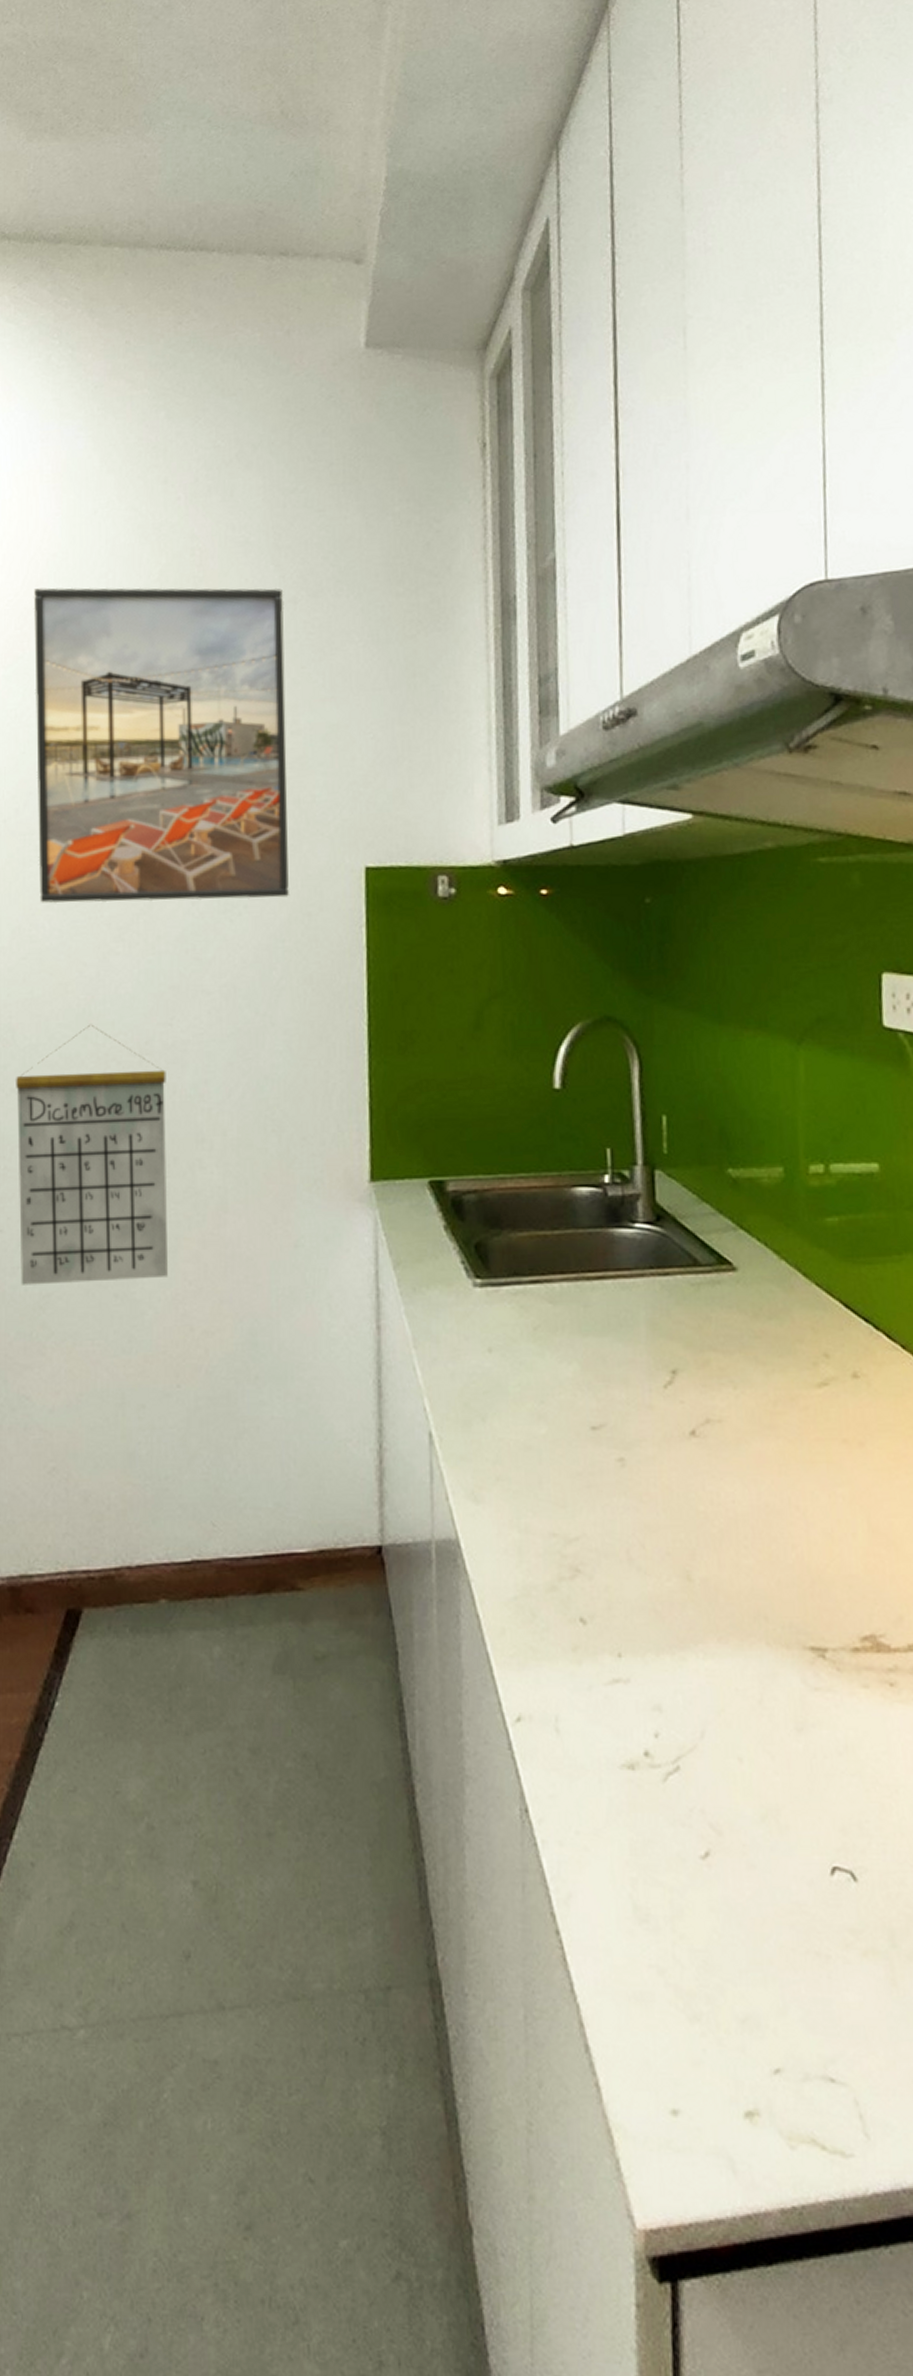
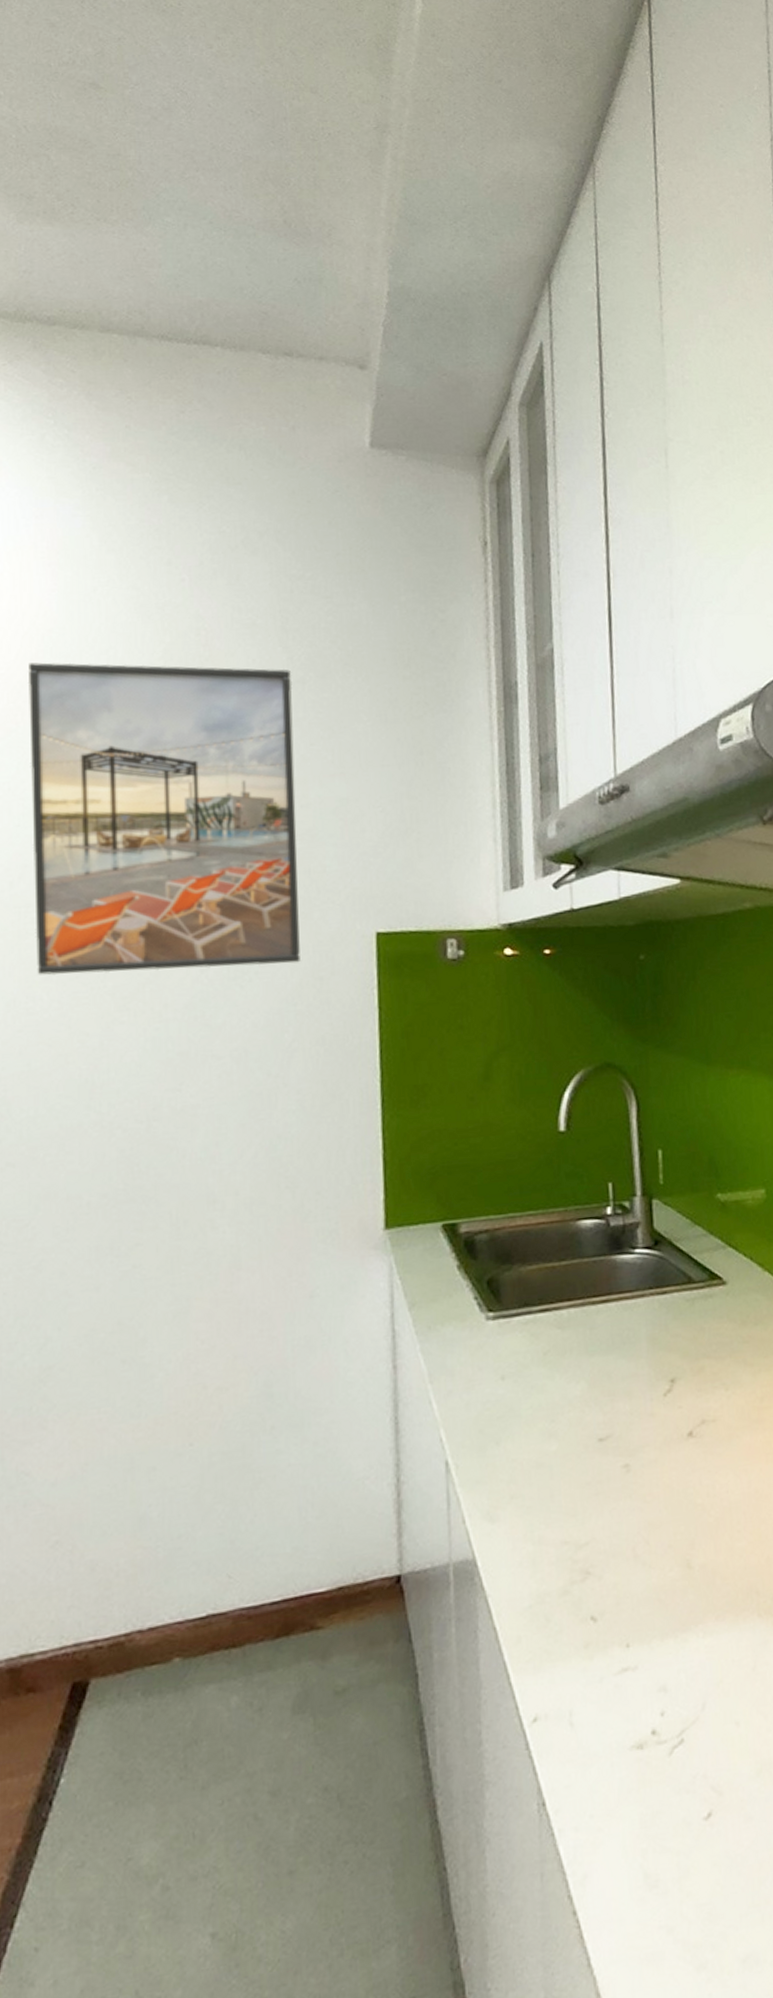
calendar: present [16,1024,168,1285] -> none [12,1093,179,1360]

